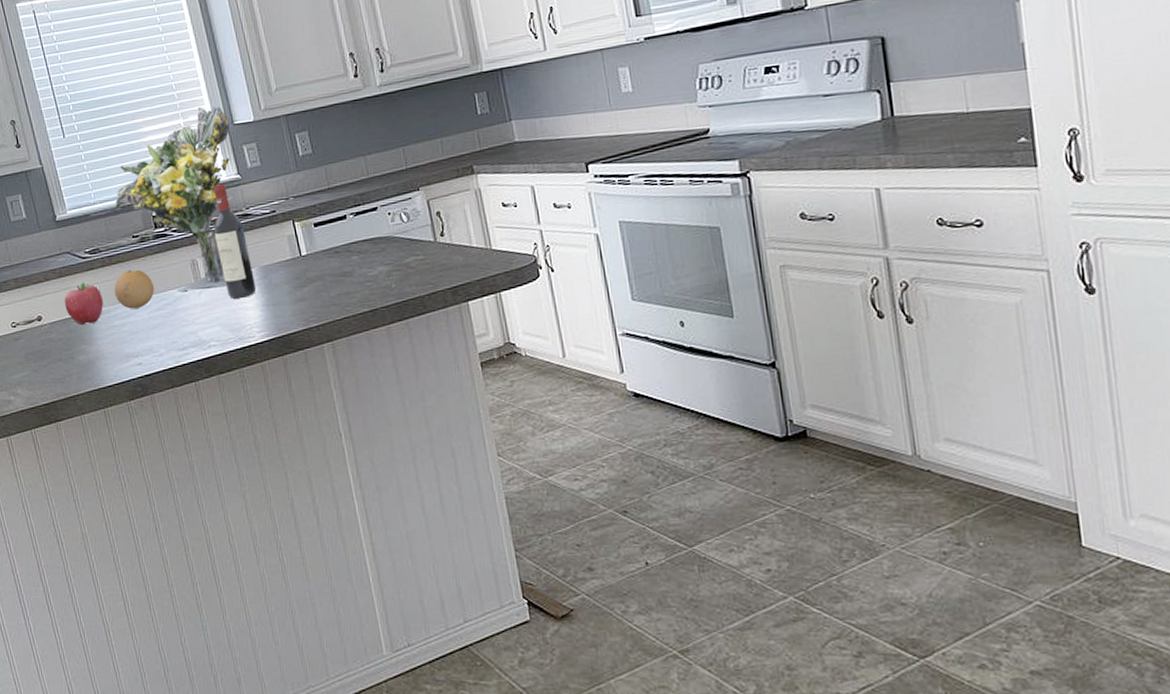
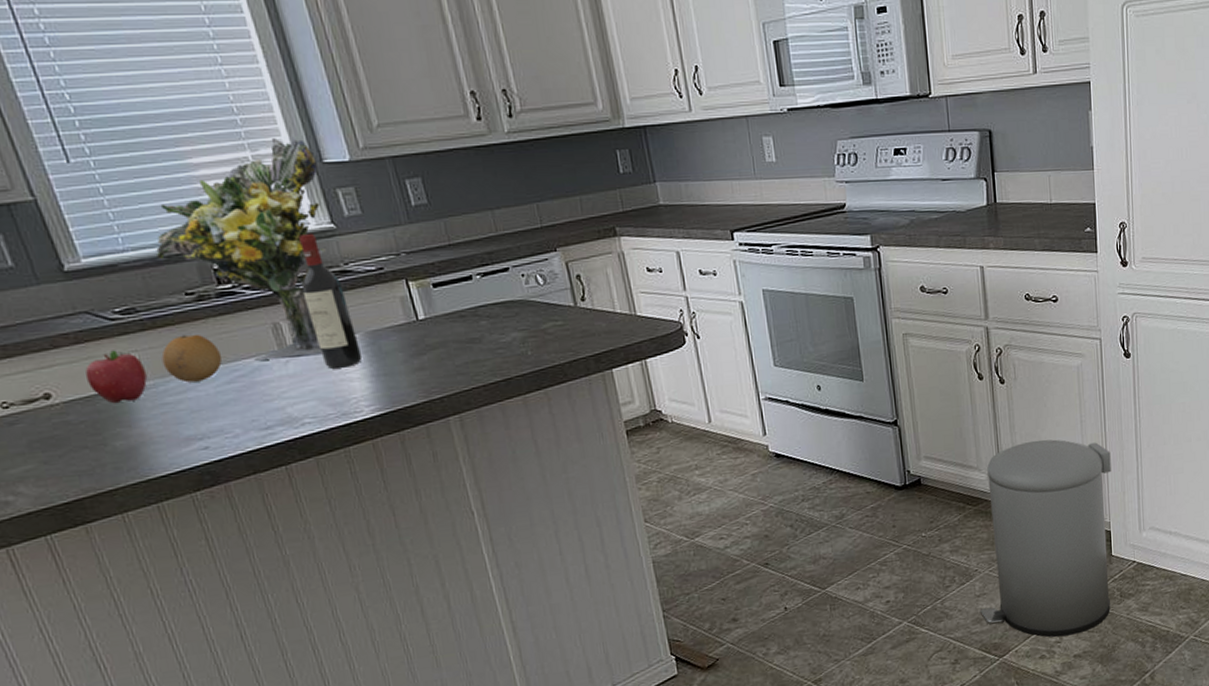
pedal bin: none [889,392,1084,644] -> present [979,439,1111,637]

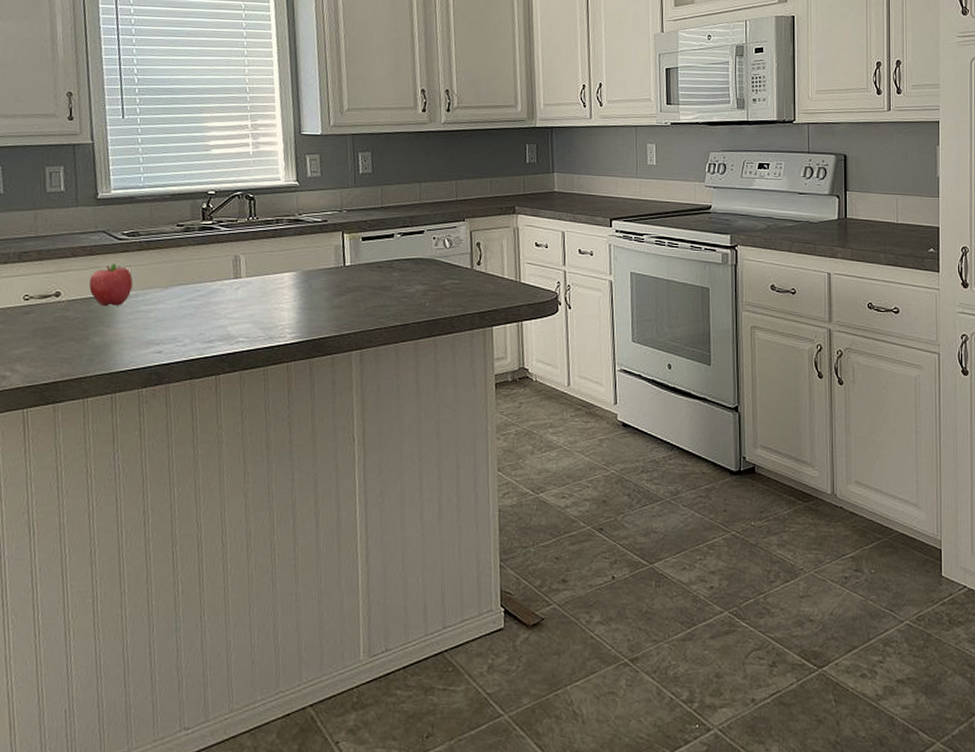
bouquet: present [156,137,328,360] -> none [165,112,297,285]
fruit: present [161,334,223,383] -> none [146,257,191,296]
wine bottle: present [299,233,363,369] -> none [262,187,296,299]
pedal bin: present [979,439,1111,637] -> none [802,444,945,656]

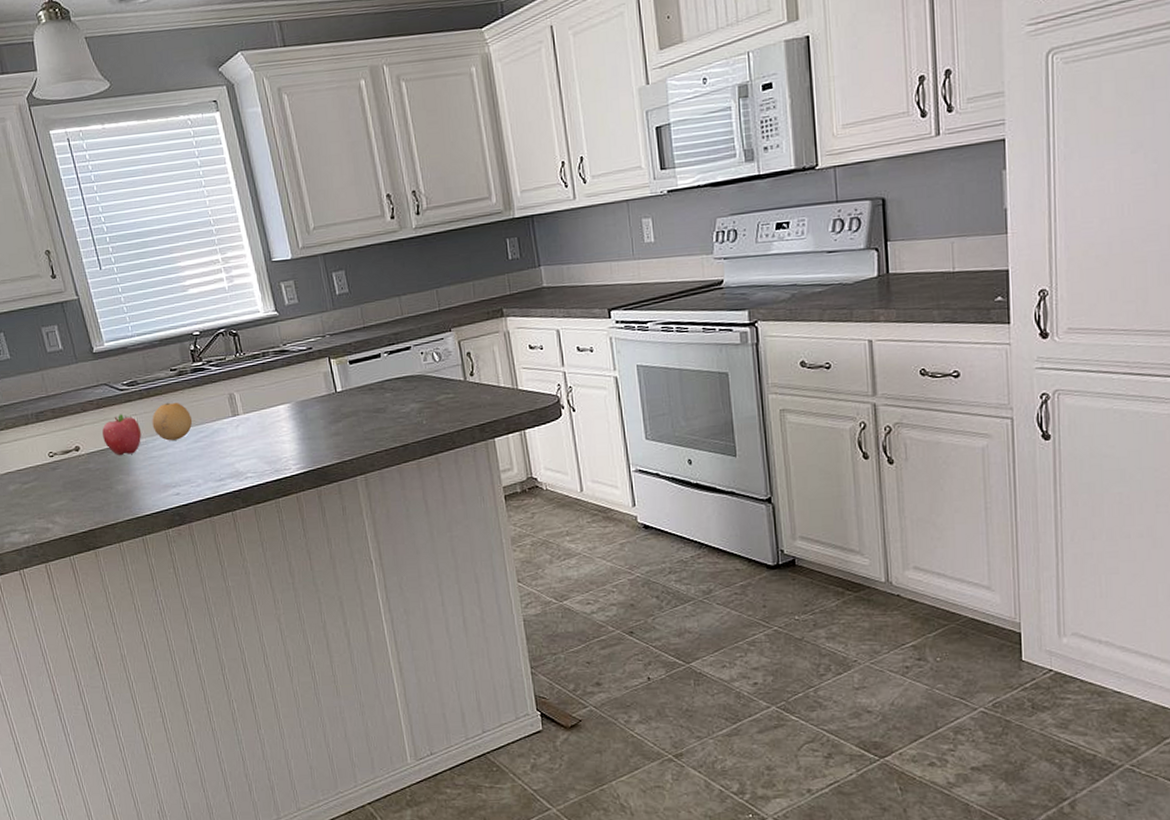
fruit: none [146,257,191,296] -> present [152,402,193,441]

